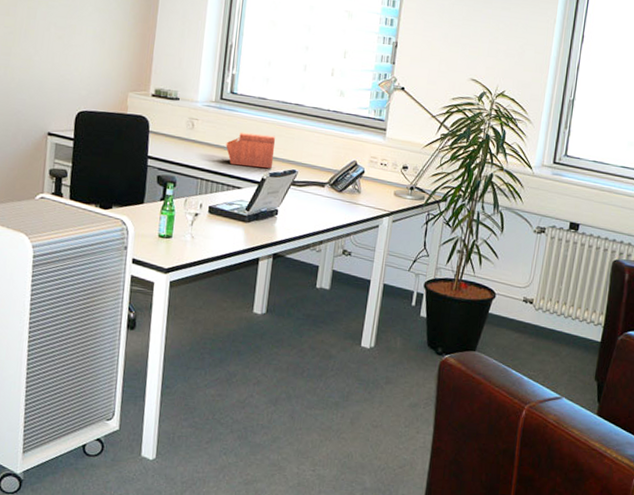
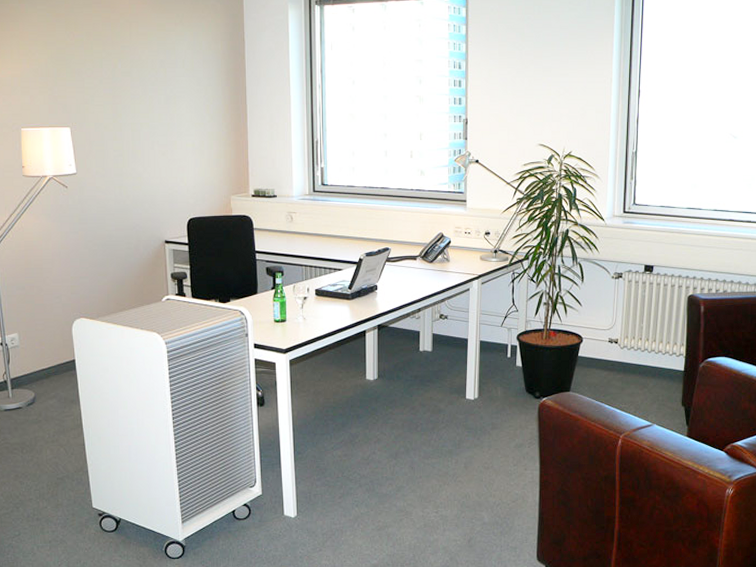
sewing box: present [225,131,276,169] -> none [323,218,368,250]

